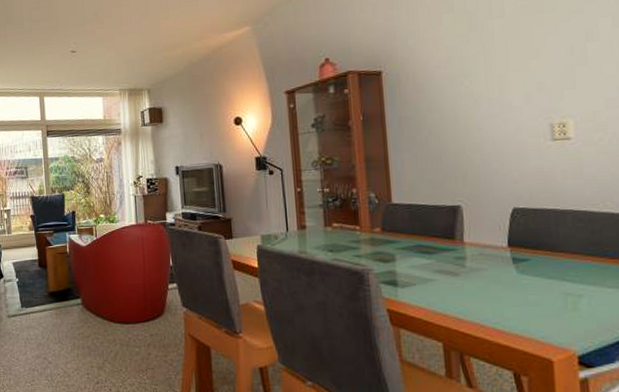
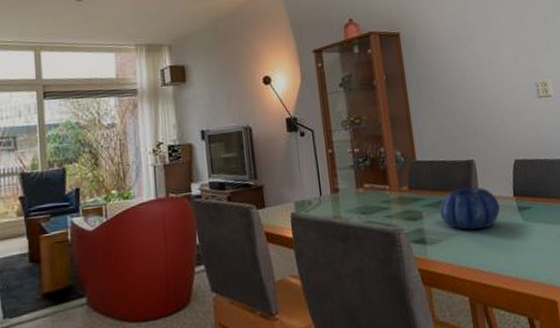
decorative bowl: none [415,233,489,278] -> present [439,187,500,230]

